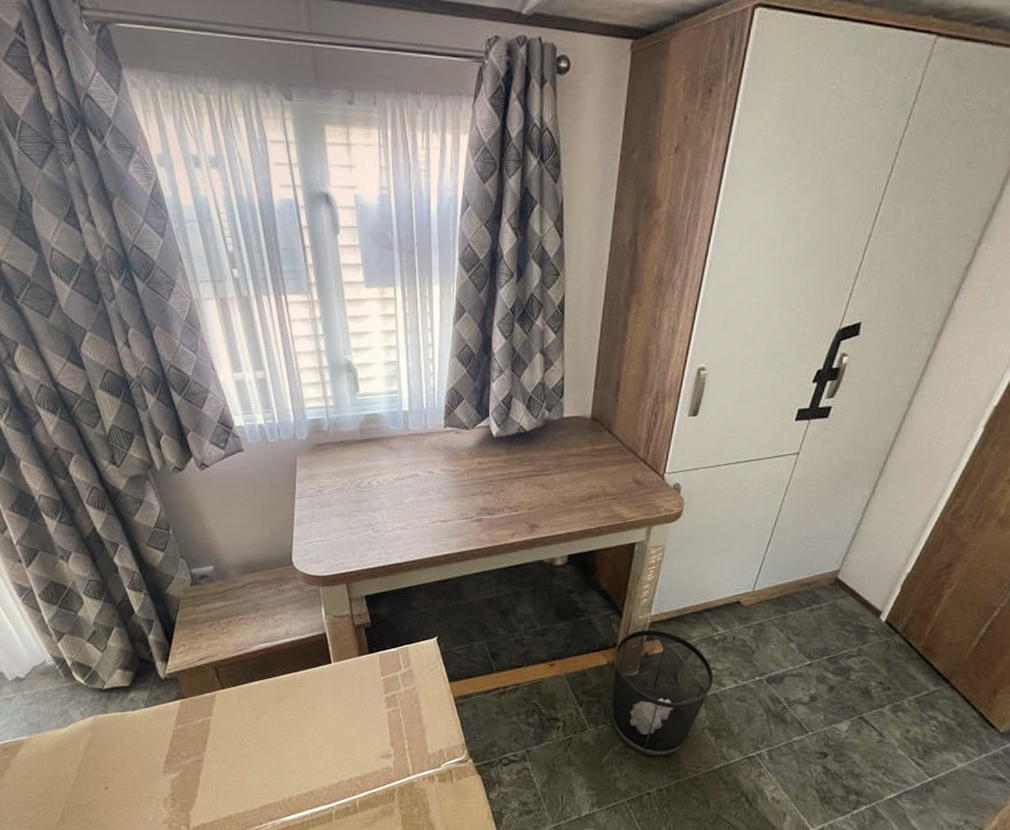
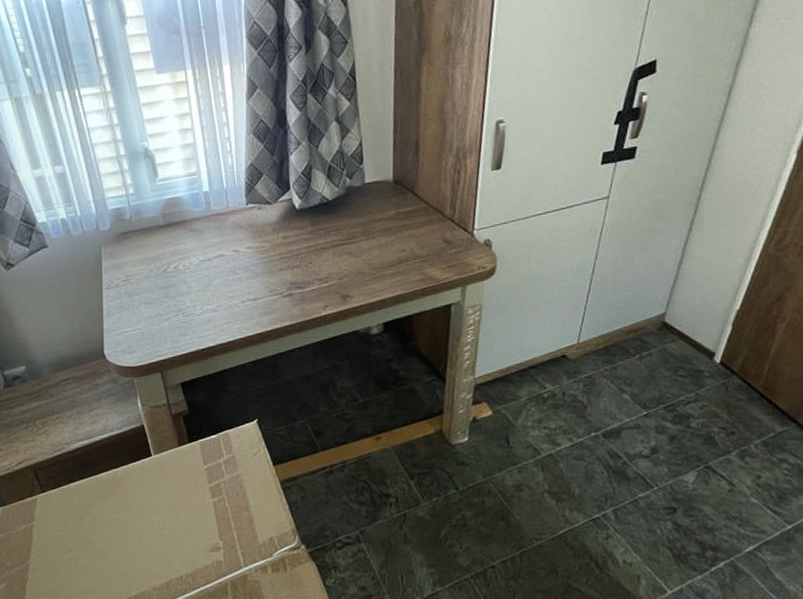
waste bin: present [611,629,714,757] -> none [442,392,547,527]

